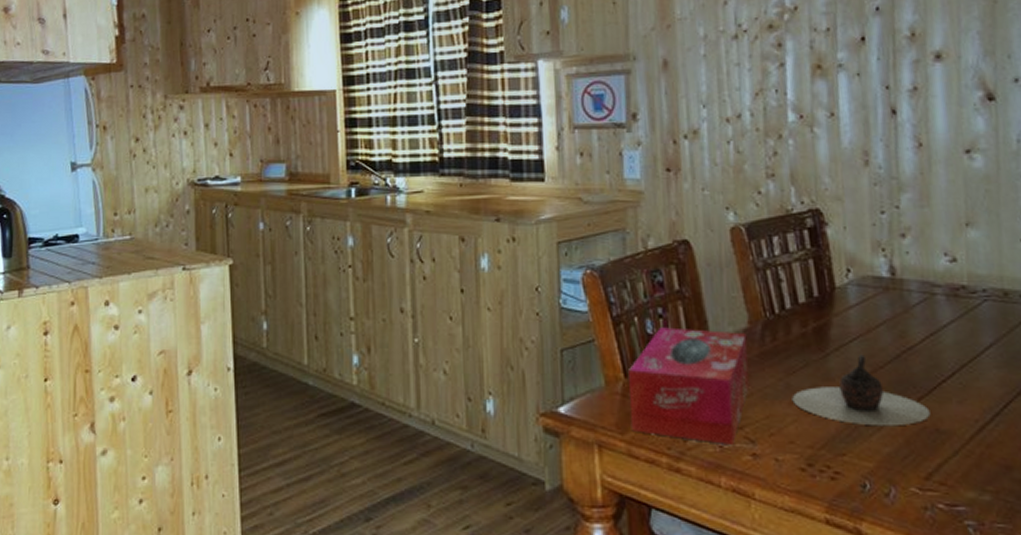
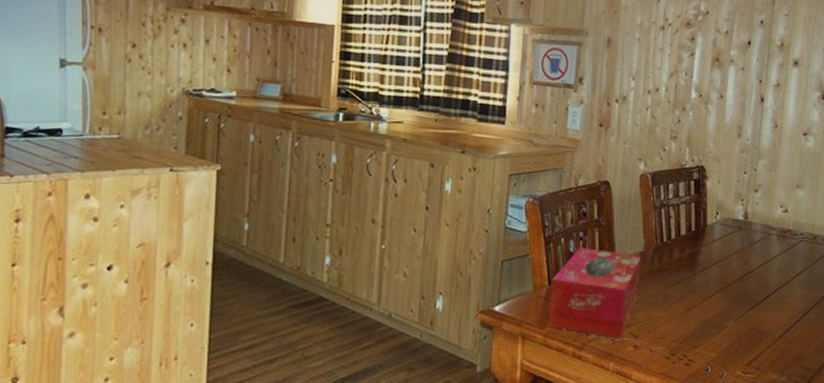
teapot: present [792,354,931,427] -> none [667,275,757,328]

